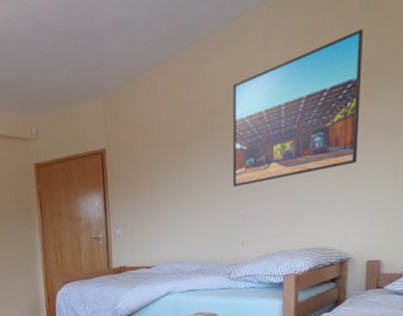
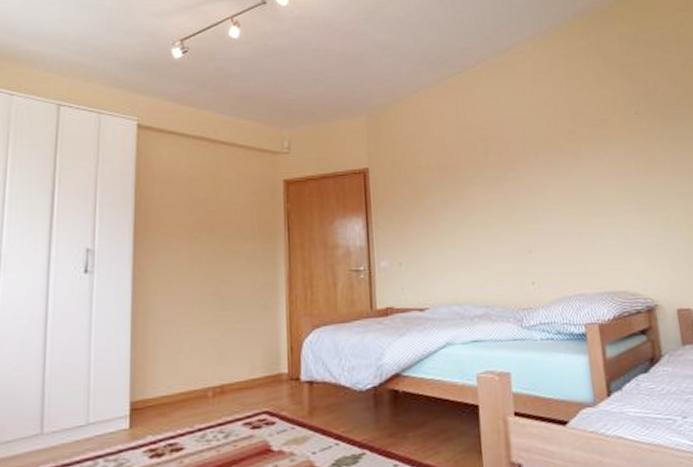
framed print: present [232,29,364,187] -> none [505,72,646,217]

